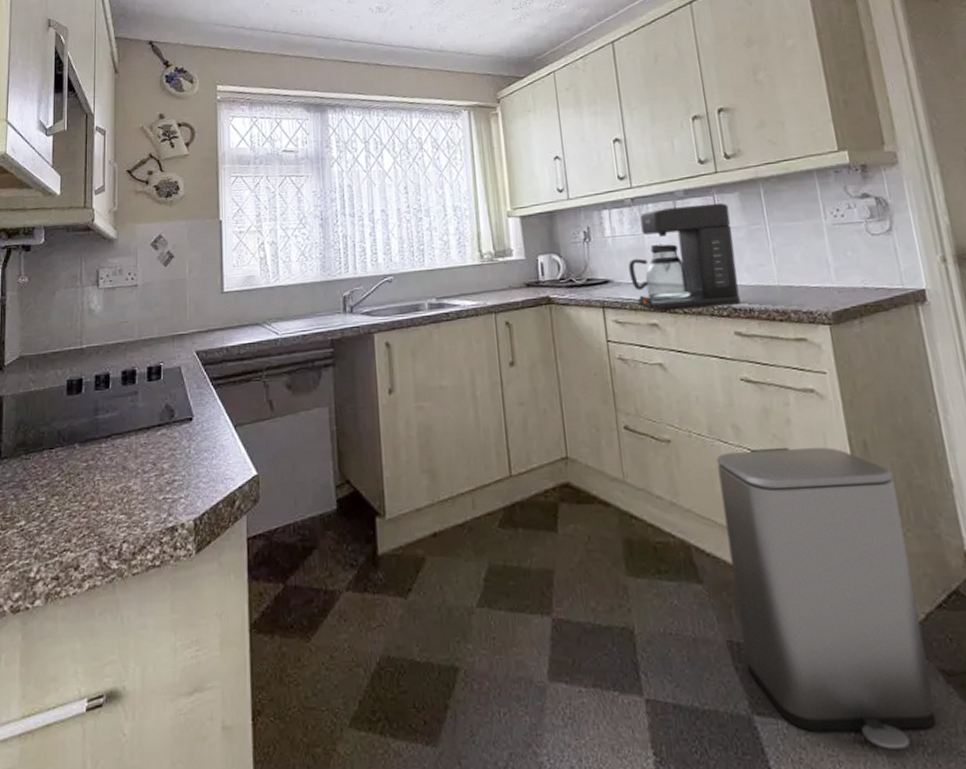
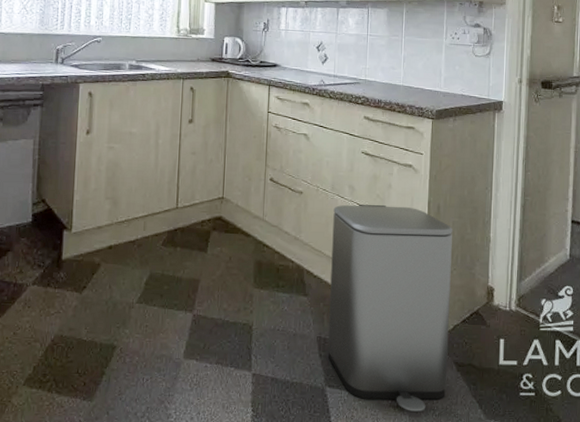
coffee maker: present [628,202,741,312] -> none [294,13,378,97]

